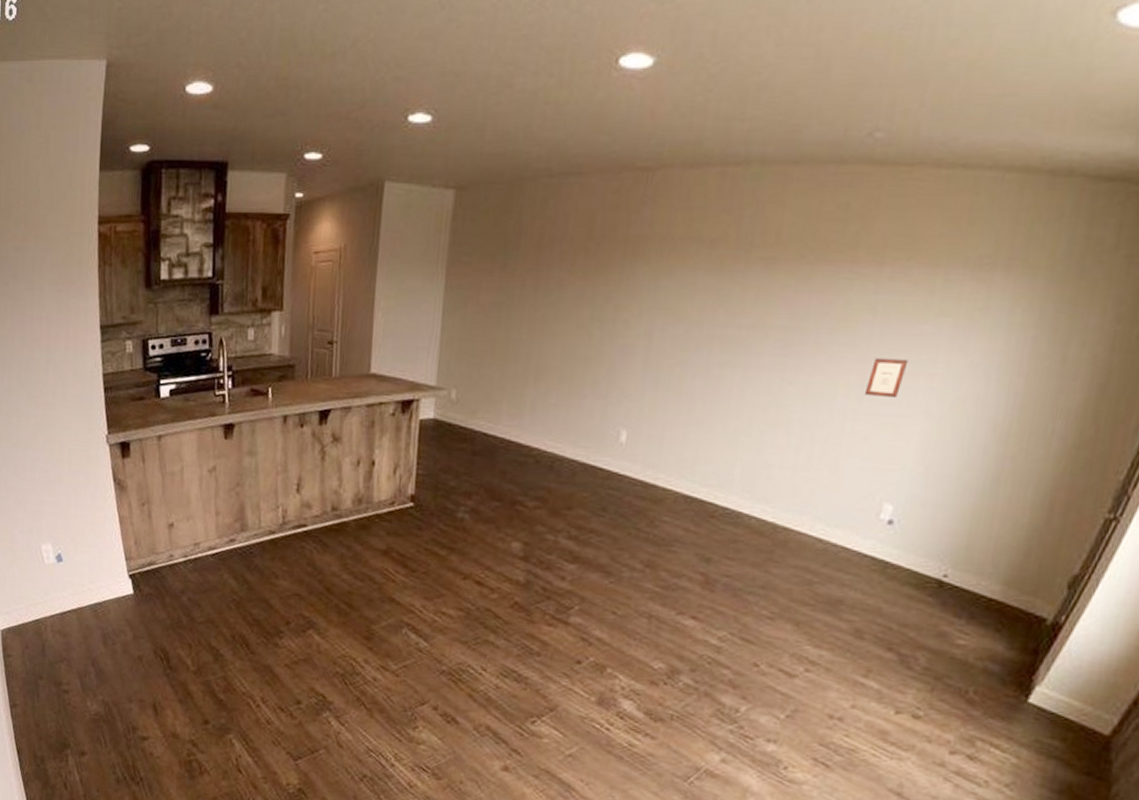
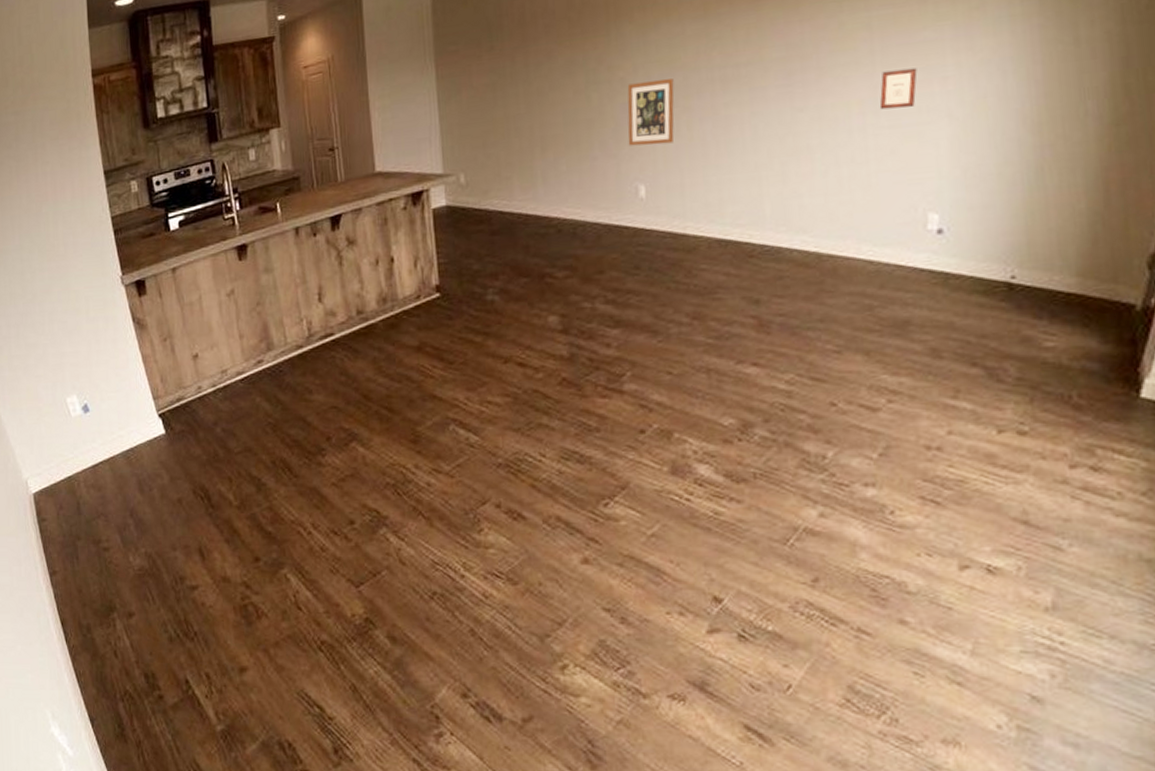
wall art: none [619,327,676,394] -> present [627,79,675,146]

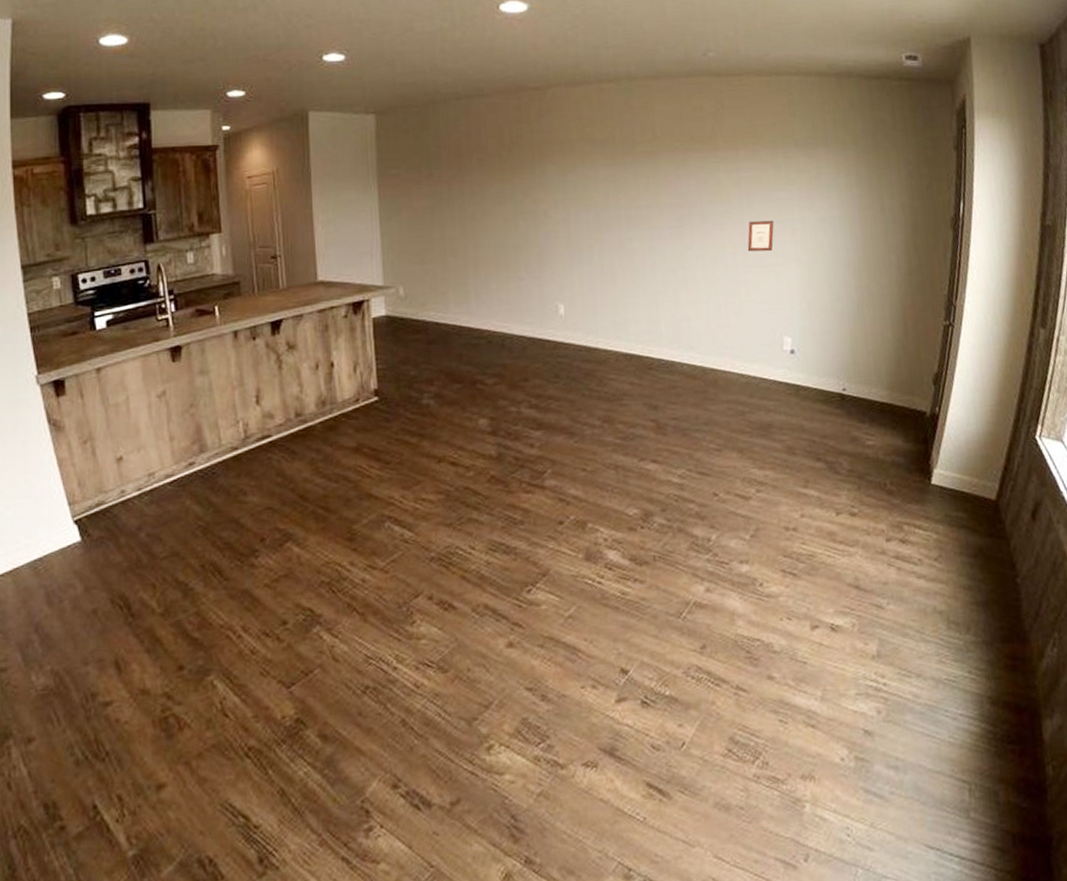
wall art: present [627,79,675,146] -> none [549,214,589,270]

